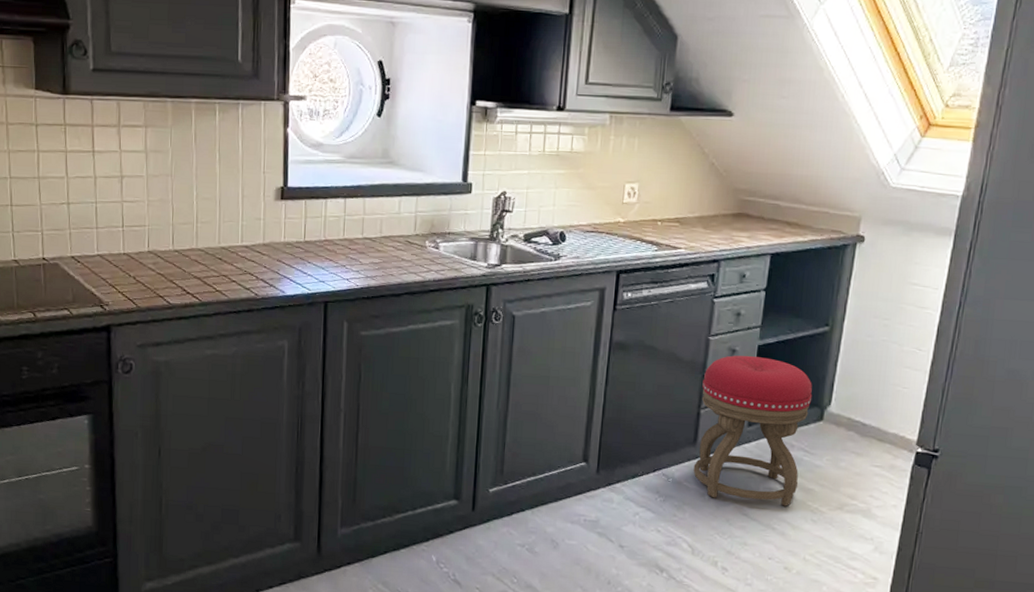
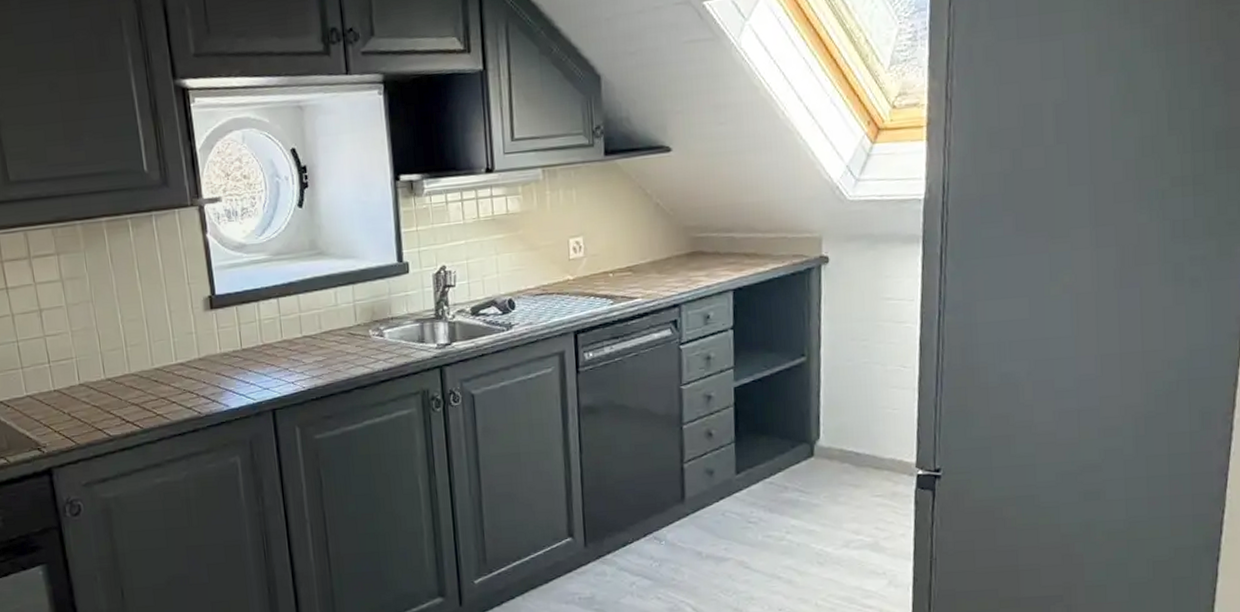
stool: present [693,355,813,506] -> none [681,399,799,555]

